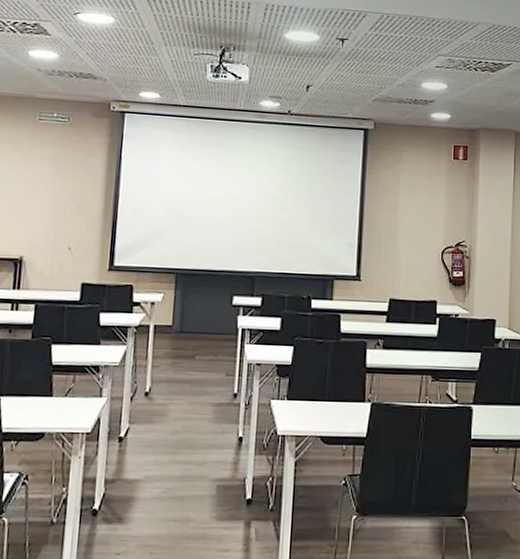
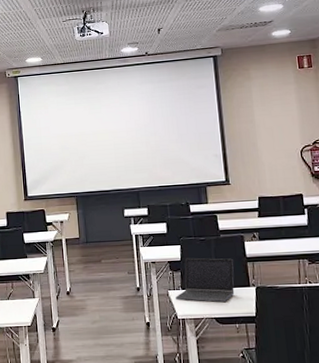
laptop computer: none [278,362,352,418] -> present [176,258,235,302]

